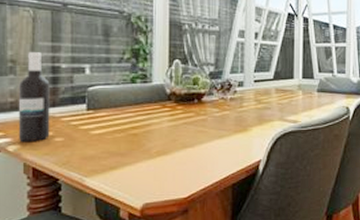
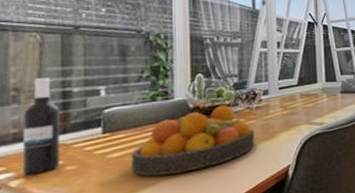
fruit bowl: none [112,93,228,156] -> present [132,105,255,177]

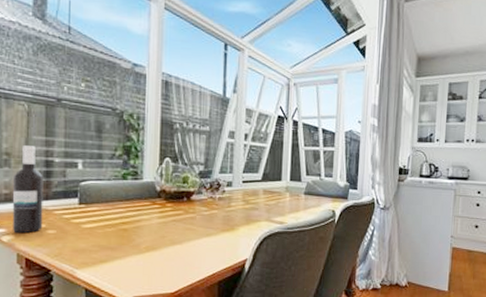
fruit bowl: present [132,105,255,177] -> none [103,191,216,251]

